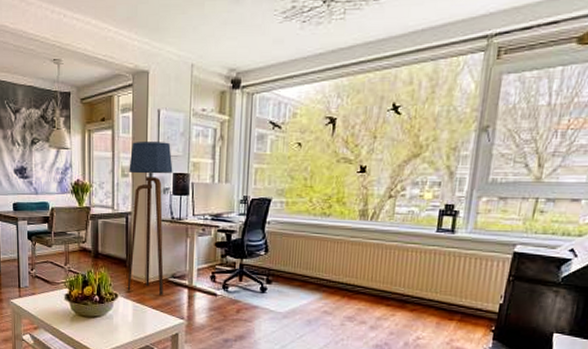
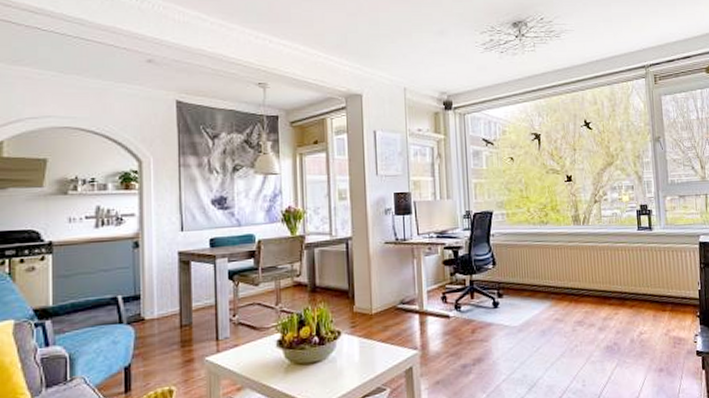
floor lamp: present [127,142,173,295] -> none [346,162,394,326]

